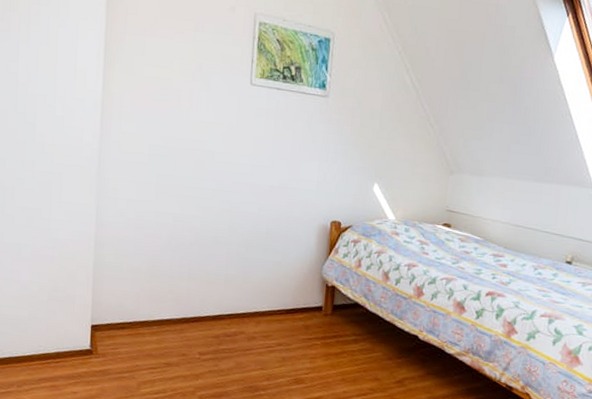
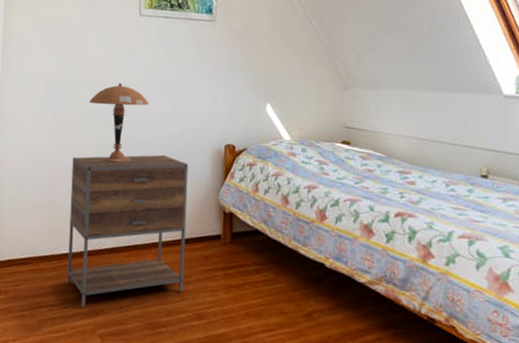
nightstand: none [168,225,294,370] -> present [67,154,189,307]
table lamp: none [195,152,257,234] -> present [89,82,149,163]

